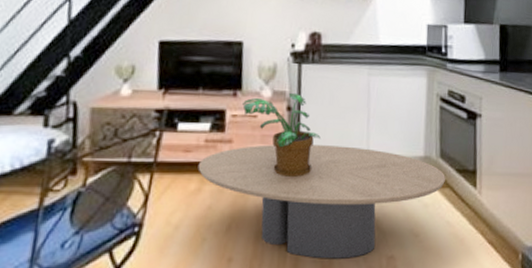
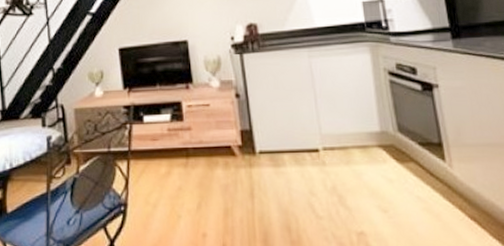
coffee table: present [198,144,445,259] -> none [165,126,408,235]
potted plant: present [242,92,321,177] -> none [195,80,271,158]

